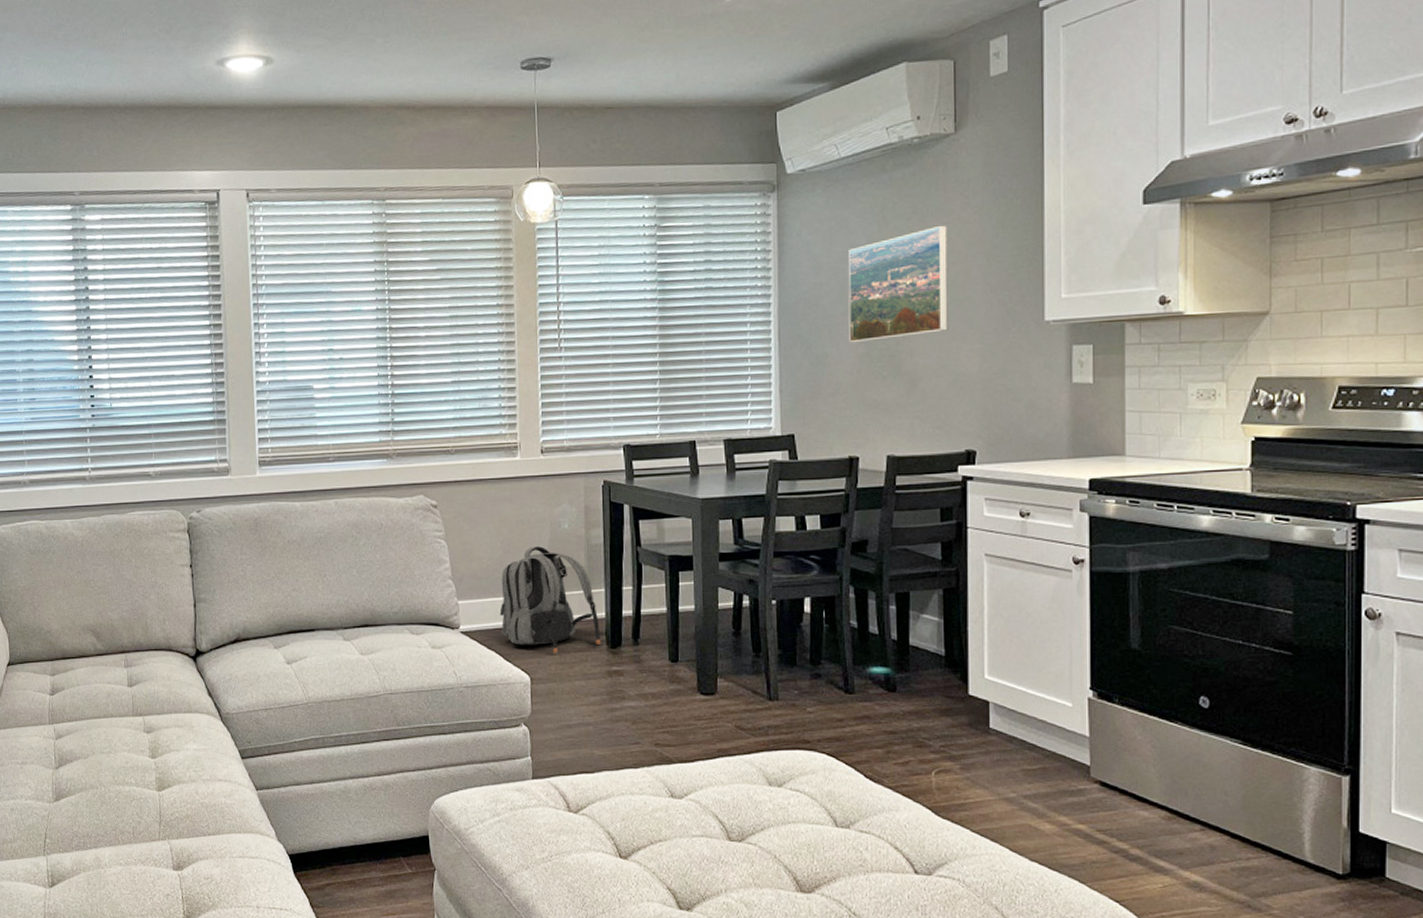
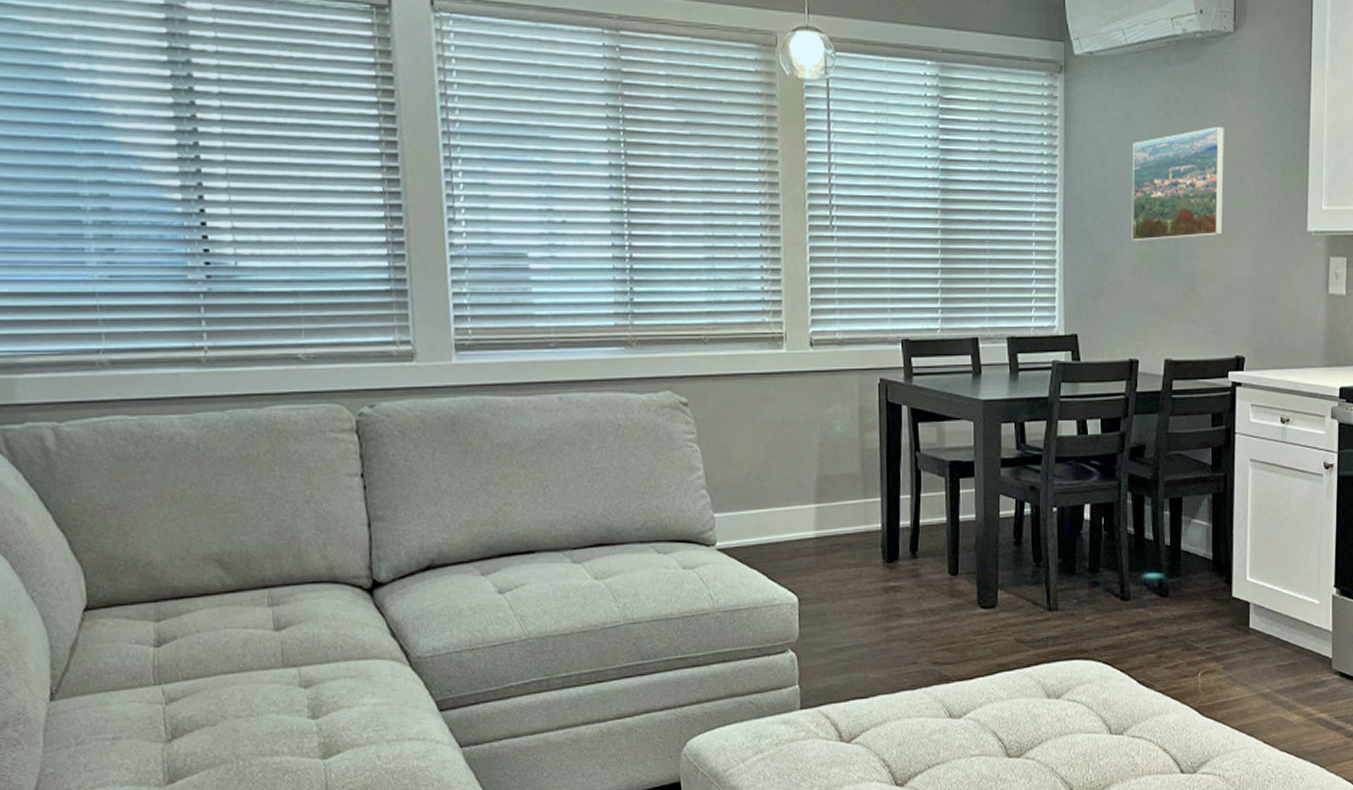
backpack: present [500,546,601,654] -> none [763,451,877,571]

